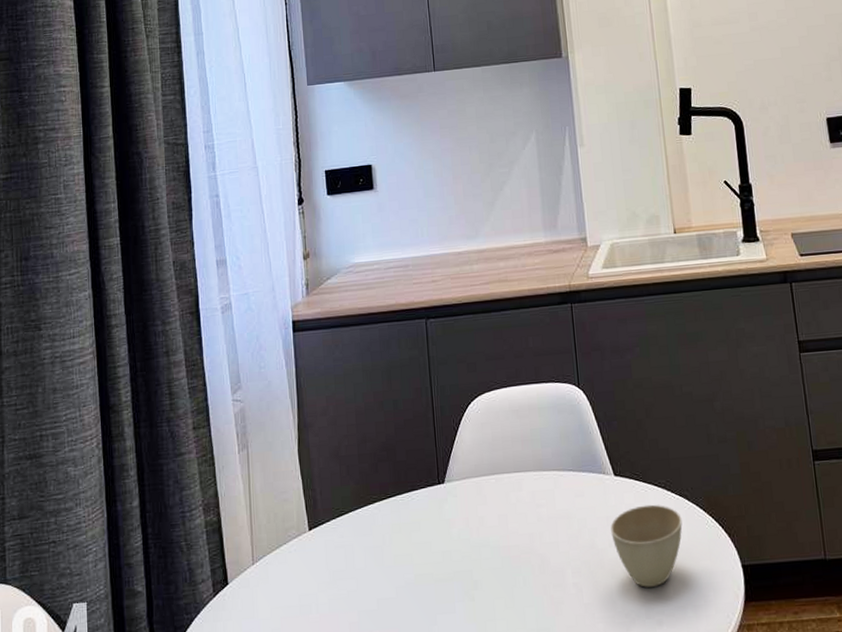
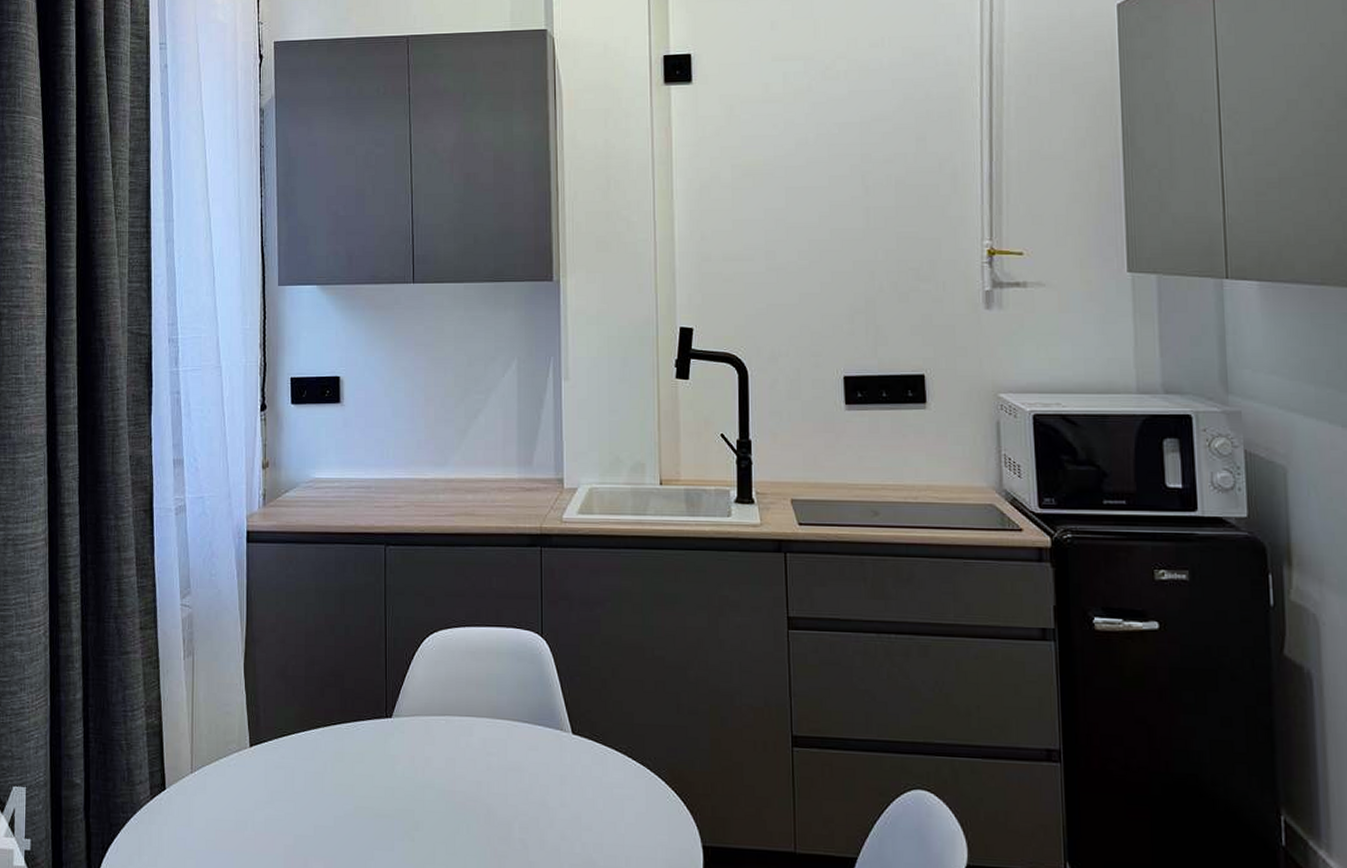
cup: present [610,504,683,587] -> none [564,768,642,855]

